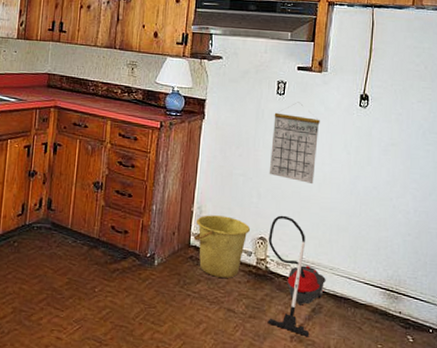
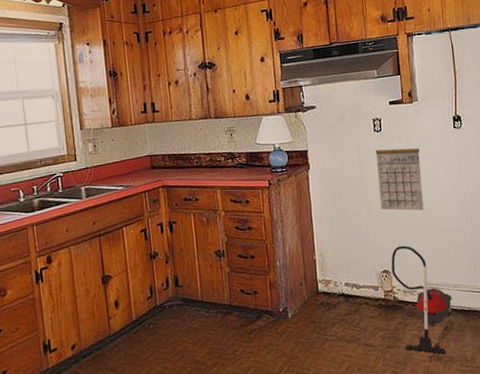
bucket: present [193,215,251,278] -> none [320,257,374,317]

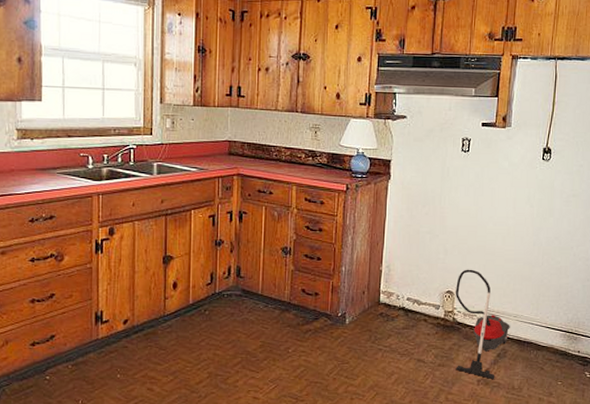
calendar: present [375,135,424,211] -> none [455,158,504,238]

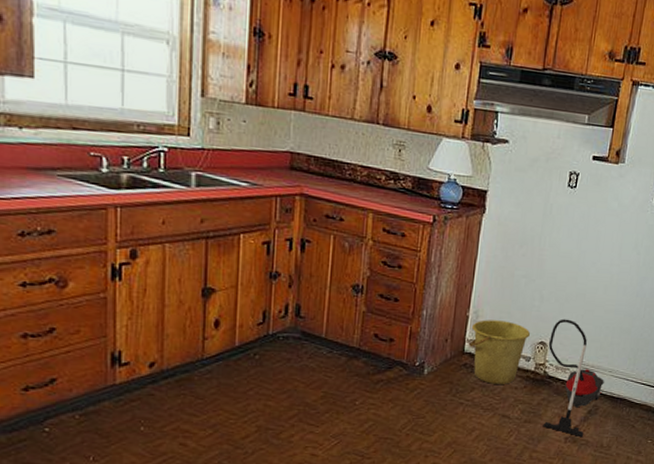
bucket: none [383,273,438,331] -> present [468,320,531,384]

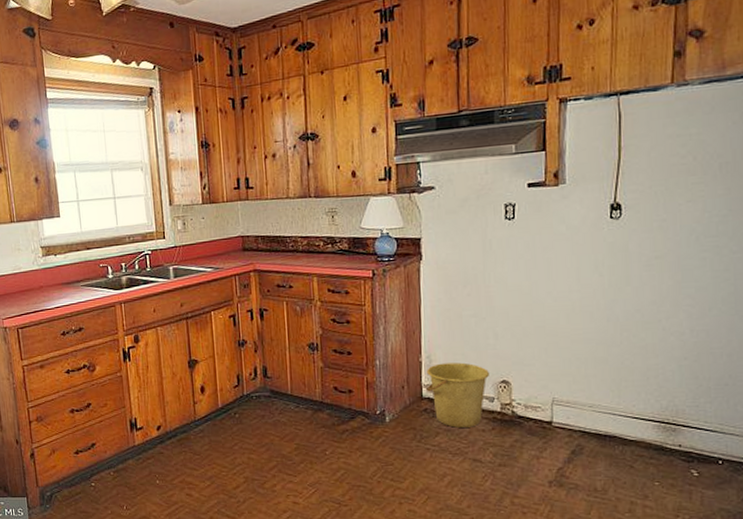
vacuum cleaner: present [542,319,604,438] -> none [511,354,585,481]

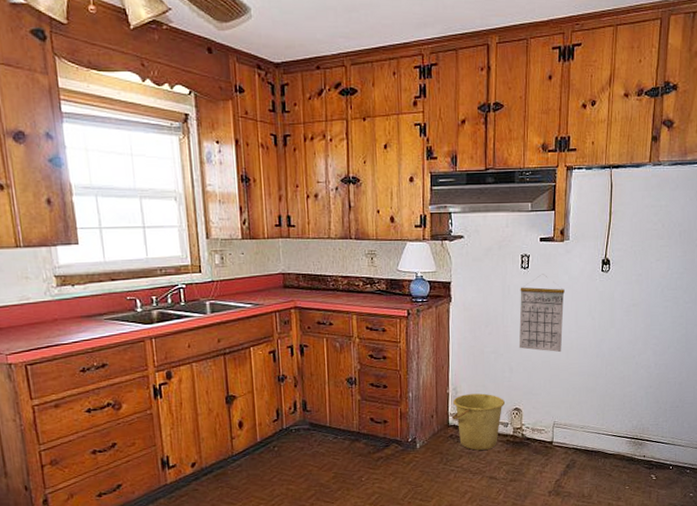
calendar: none [504,224,562,316] -> present [519,274,565,353]

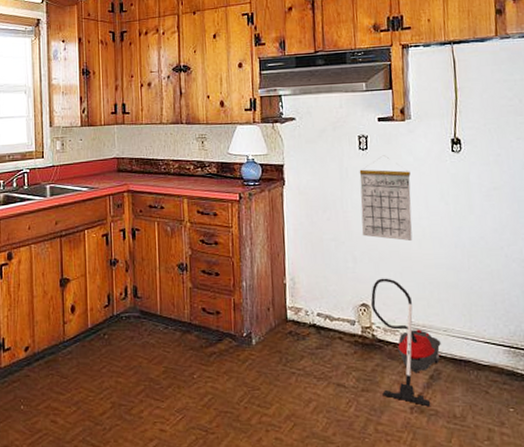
bucket: present [451,393,506,451] -> none [290,285,351,351]
vacuum cleaner: none [522,385,578,490] -> present [370,278,441,407]

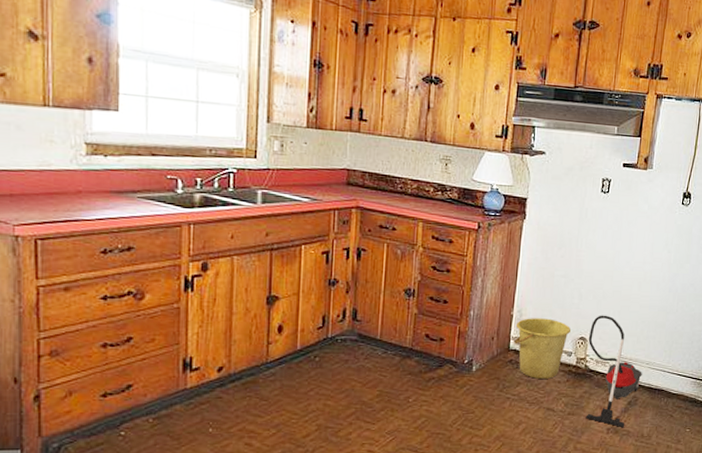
bucket: none [290,285,351,351] -> present [513,318,572,379]
calendar: present [359,155,413,242] -> none [591,200,643,284]

